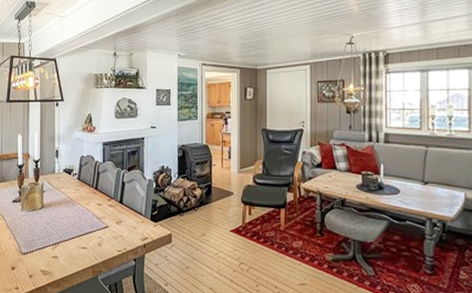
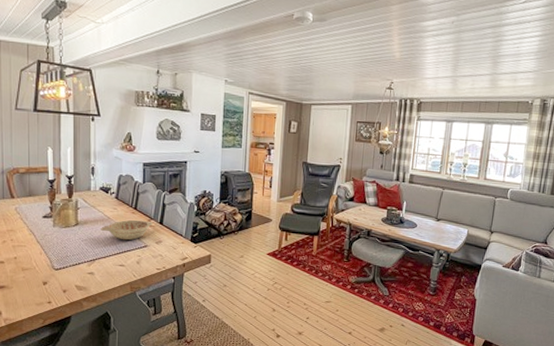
decorative bowl: none [64,200,113,222] -> present [101,219,153,241]

